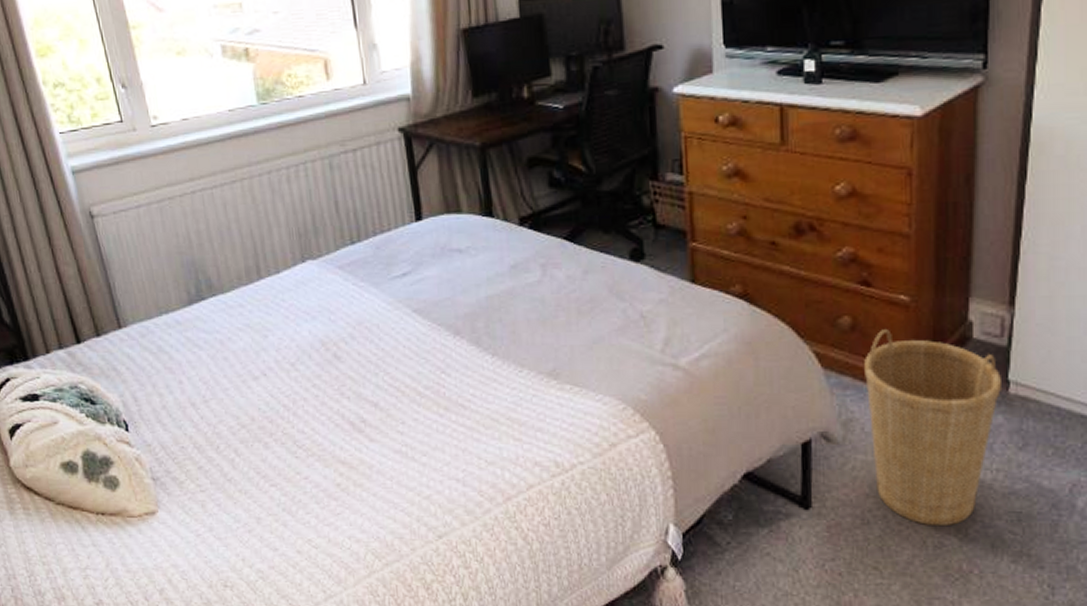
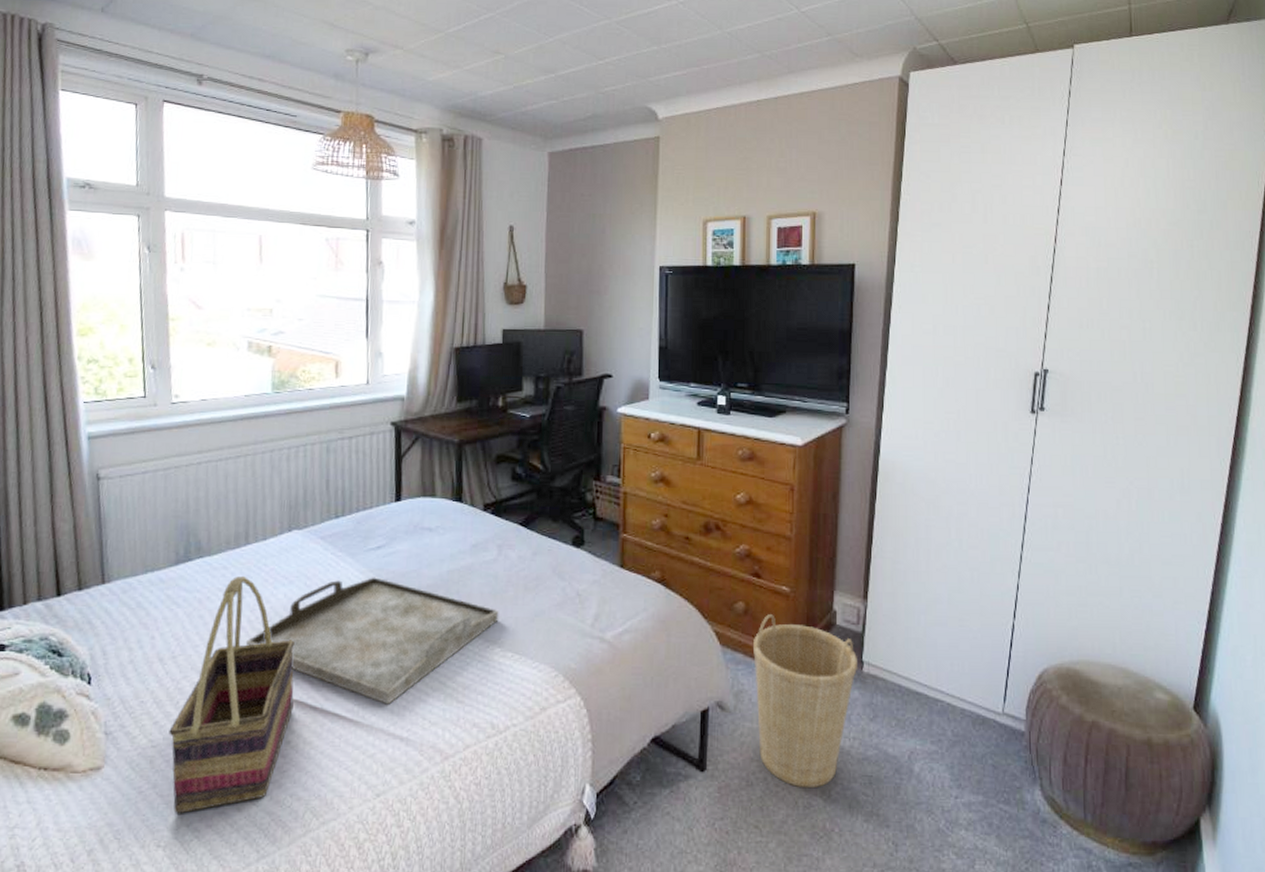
woven basket: none [214,313,338,556] -> present [169,575,295,814]
serving tray: none [276,308,551,444] -> present [245,577,499,705]

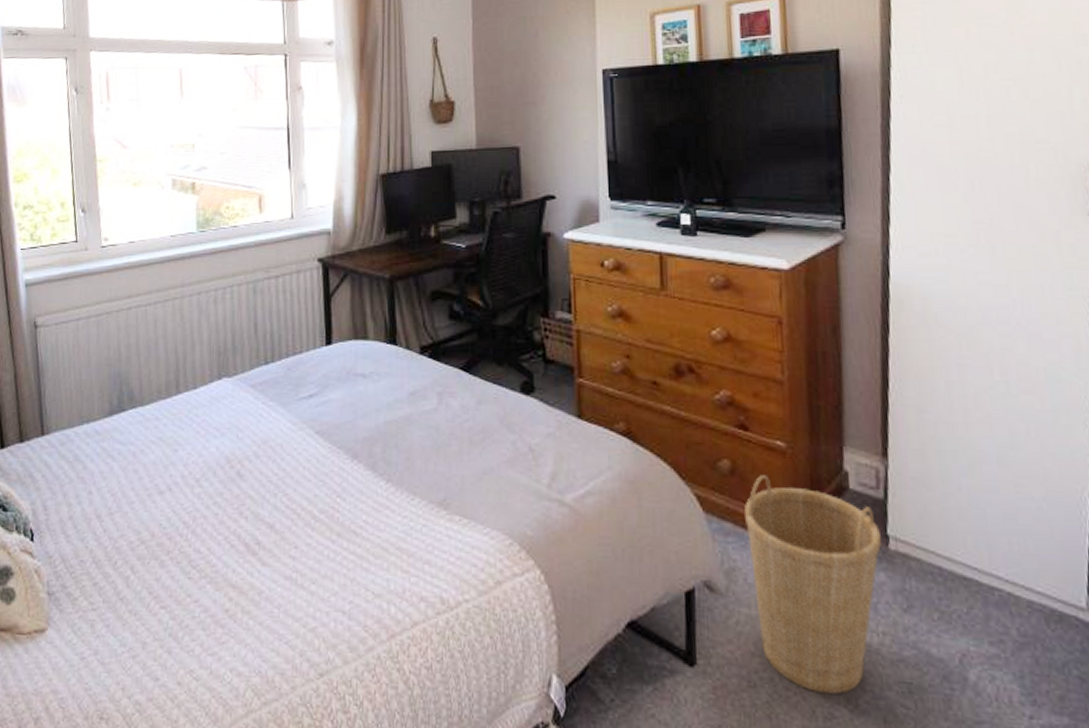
woven basket: present [169,575,295,814] -> none [108,427,230,685]
serving tray: present [245,577,499,705] -> none [179,429,443,572]

